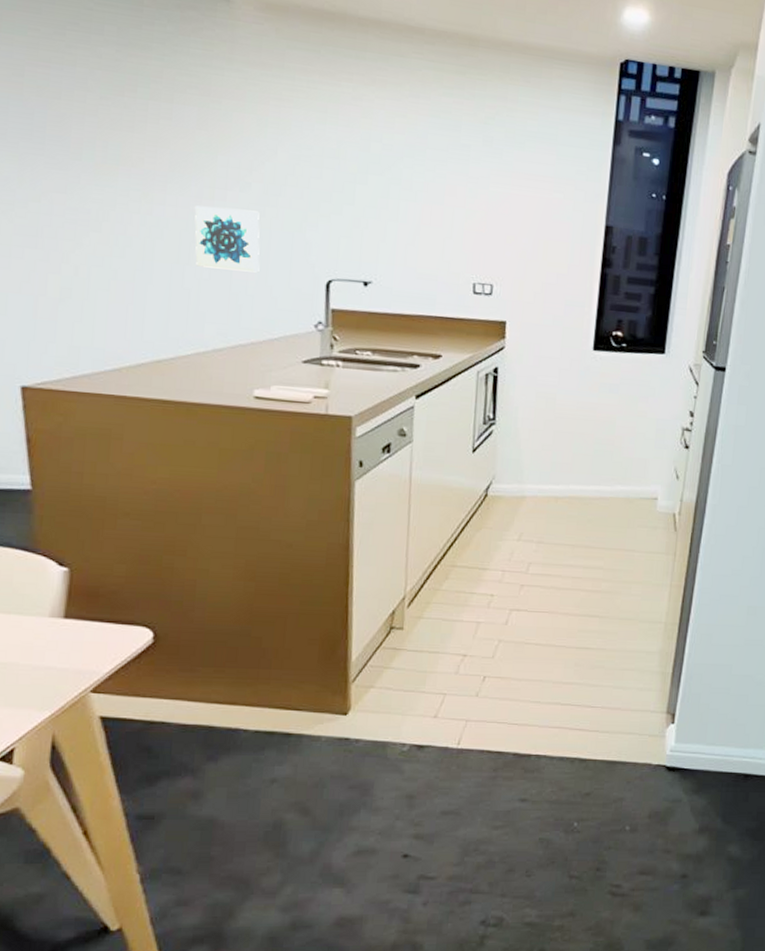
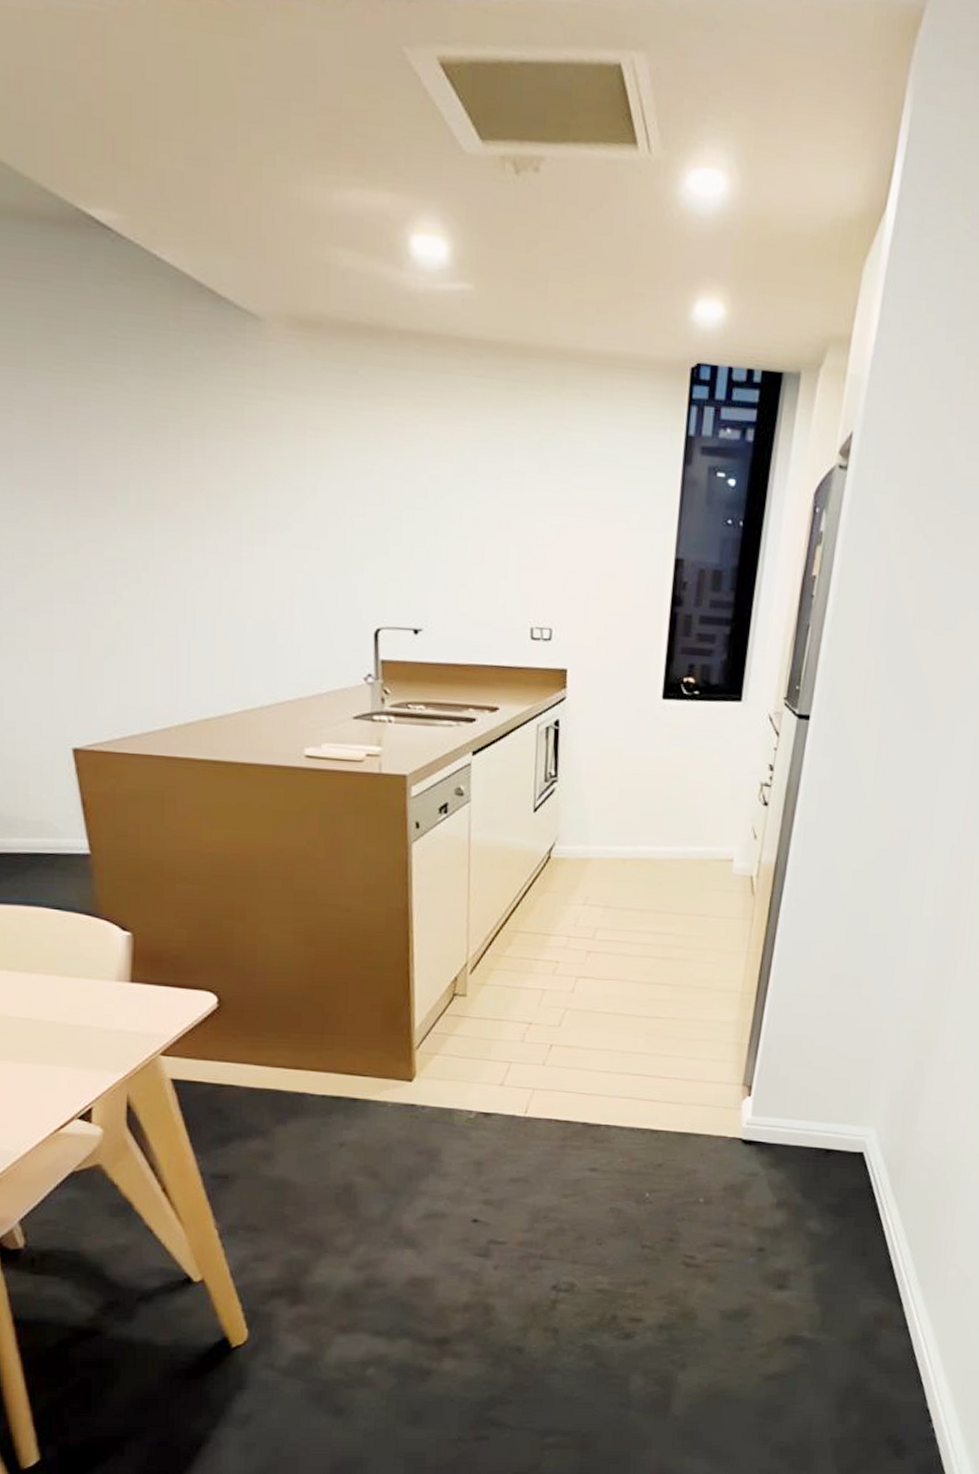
wall art: present [194,205,260,273] -> none [234,551,305,623]

